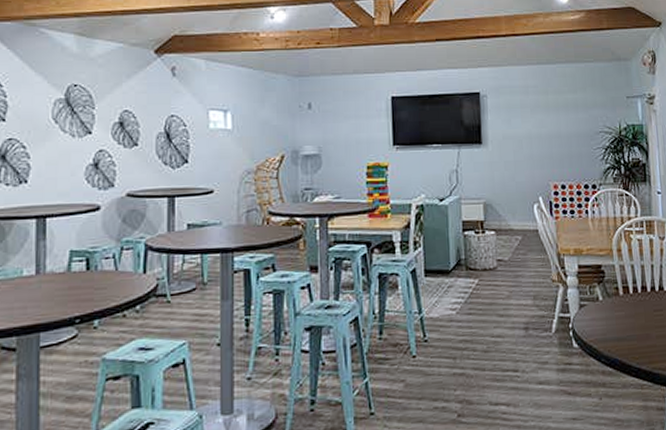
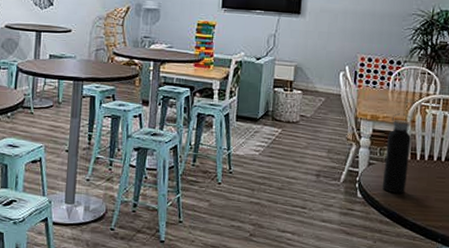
water bottle: none [595,242,624,337] -> present [381,113,412,194]

